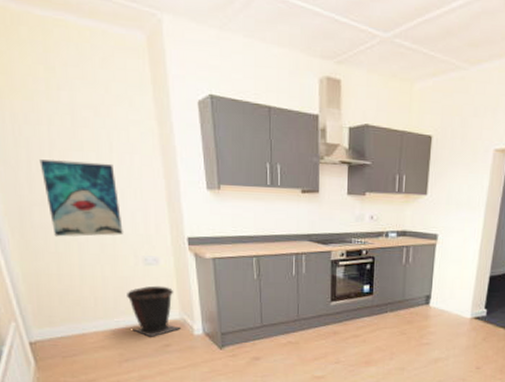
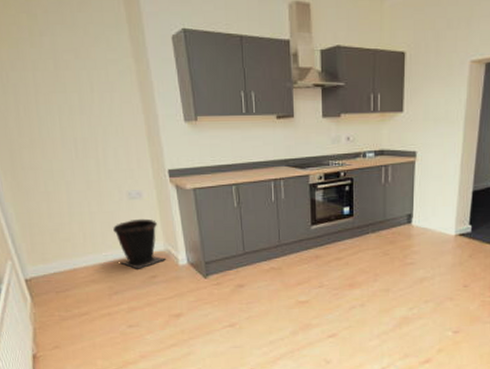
wall art: present [39,159,123,237] -> none [26,103,107,177]

